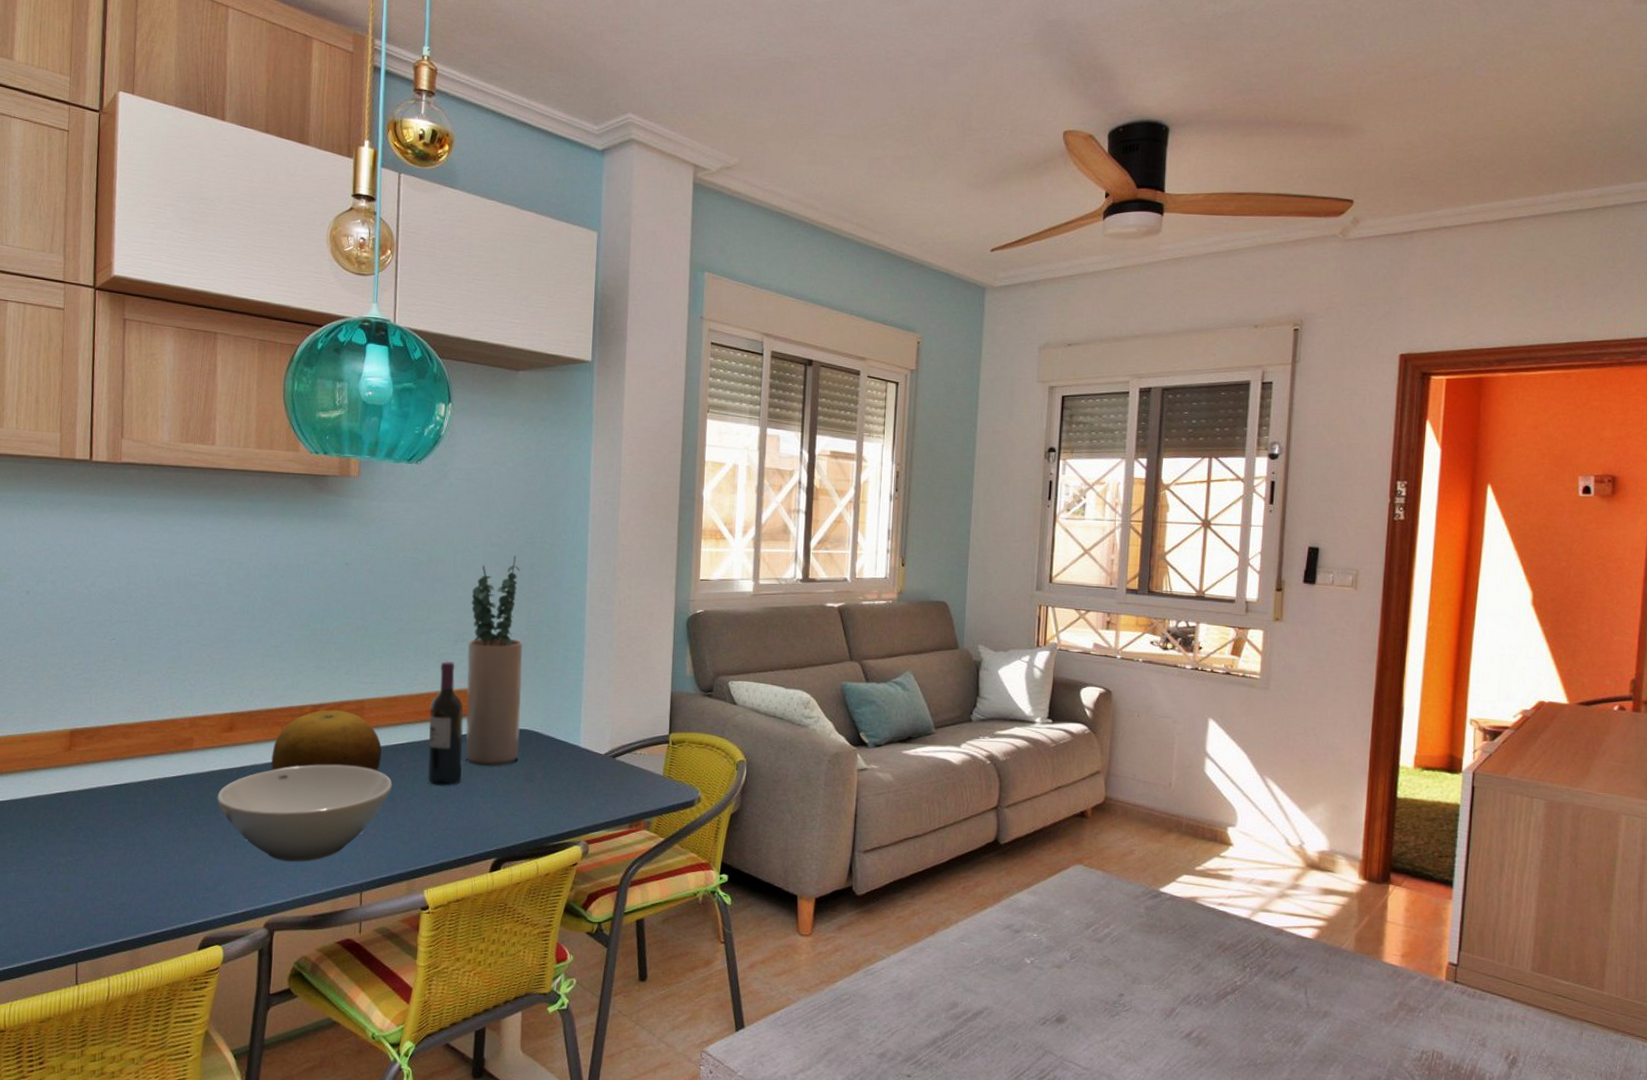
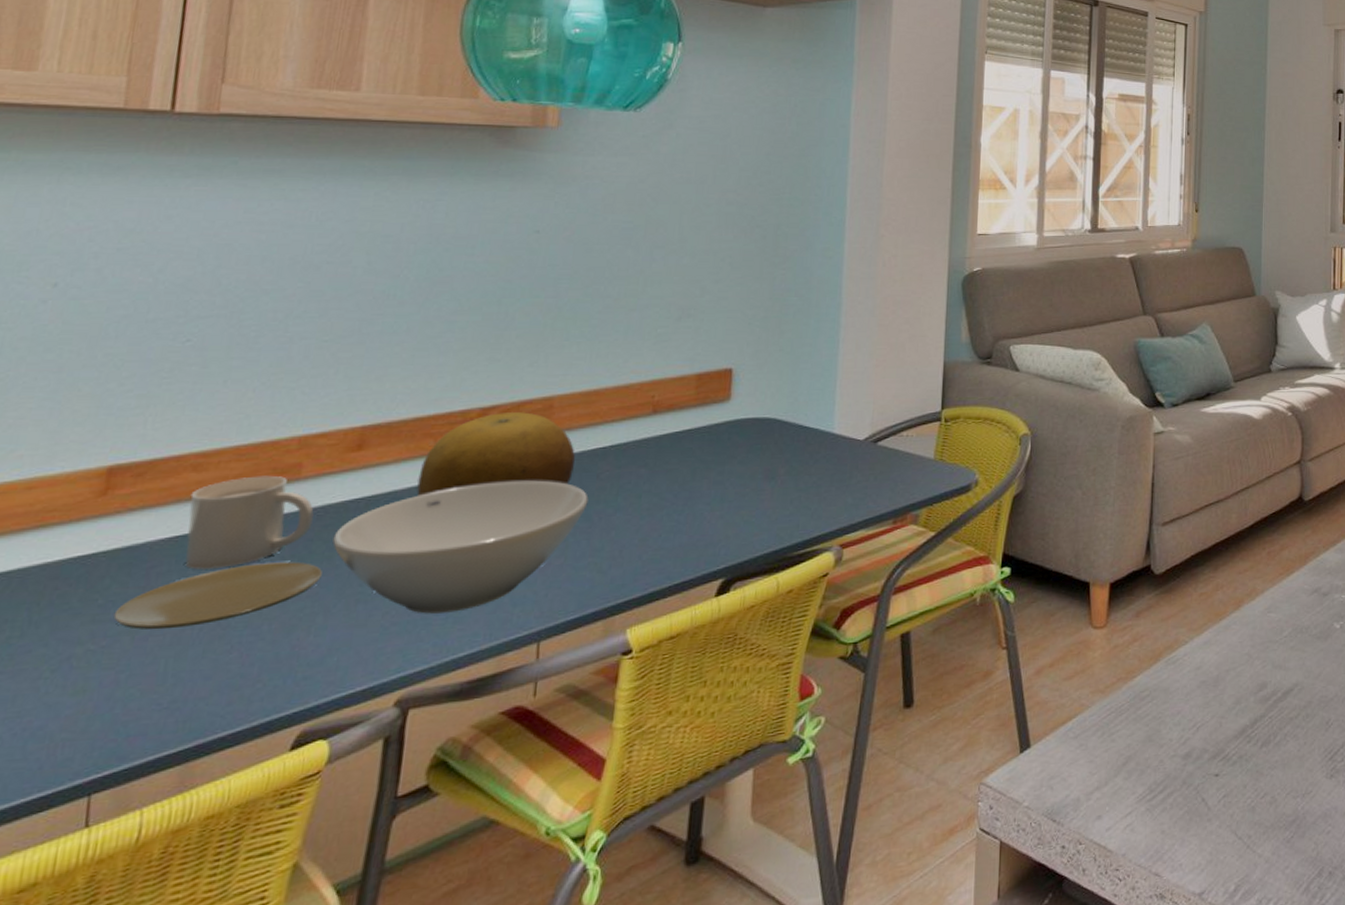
plate: none [81,810,211,852] -> present [113,561,322,630]
mug: none [123,745,204,812] -> present [185,475,314,570]
wine bottle: present [428,660,464,786] -> none [636,342,687,496]
vase: present [465,555,523,767] -> none [687,214,765,467]

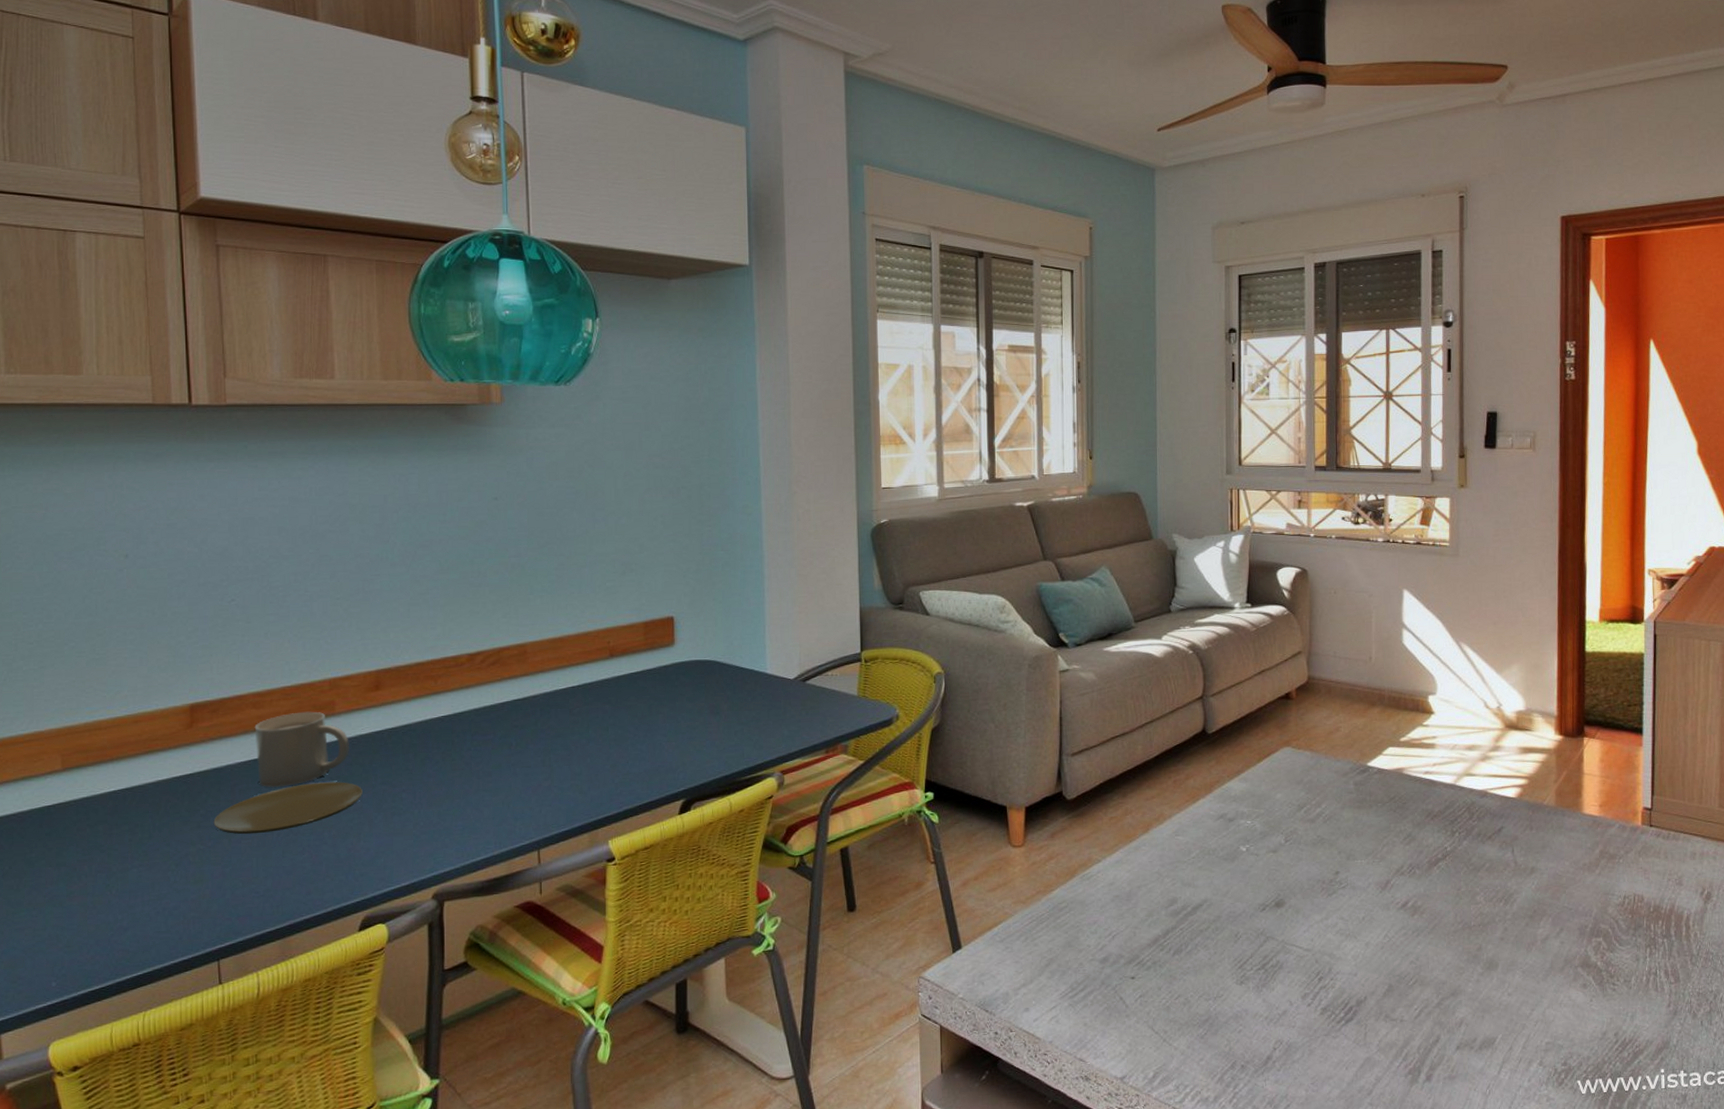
bowl: present [332,480,589,614] -> none [367,715,565,825]
fruit: present [416,412,575,496] -> none [426,657,550,728]

